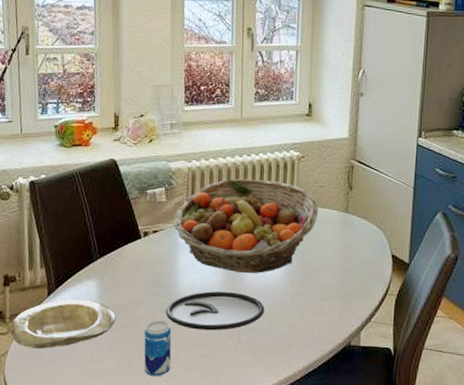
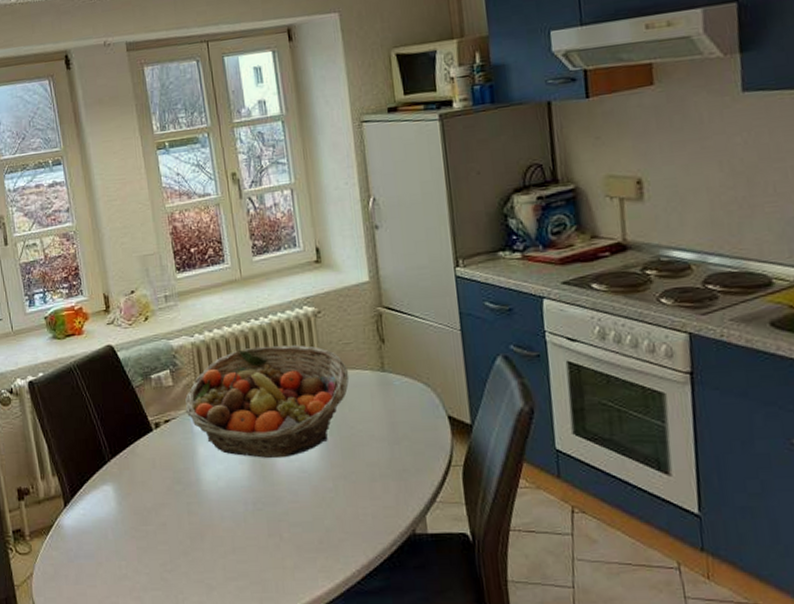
plate: present [9,299,116,349] -> none [30,507,140,568]
beverage can: present [144,320,172,377] -> none [173,523,209,590]
plate: present [166,291,265,331] -> none [192,482,305,531]

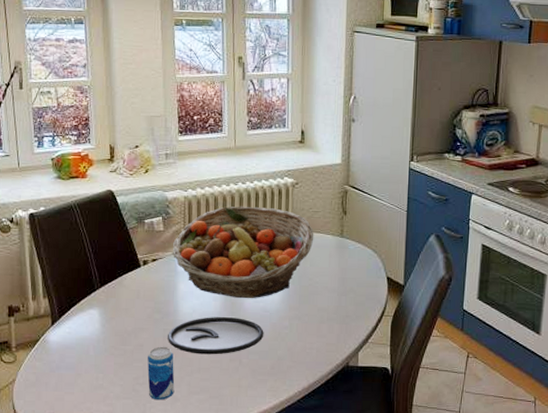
beverage can: none [173,523,209,590] -> present [147,346,175,401]
plate: none [192,482,305,531] -> present [168,317,264,355]

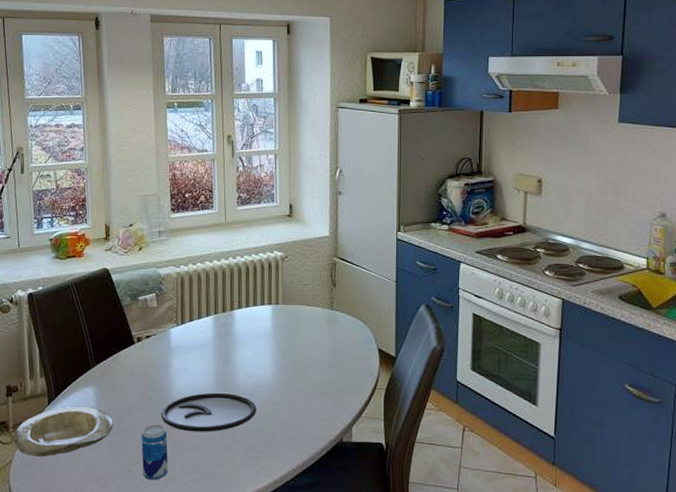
plate: none [16,327,119,376] -> present [13,406,114,457]
fruit basket: present [172,206,314,299] -> none [165,280,305,374]

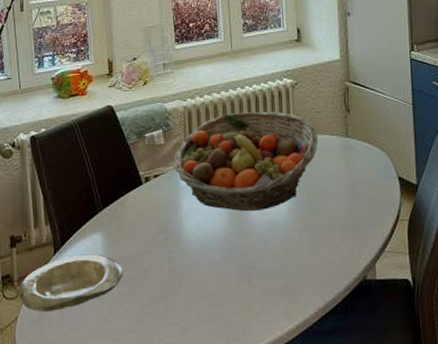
beverage can: present [141,424,168,481] -> none [153,270,183,332]
plate: present [161,393,257,432] -> none [173,233,273,277]
fruit basket: none [165,280,305,374] -> present [173,111,319,212]

